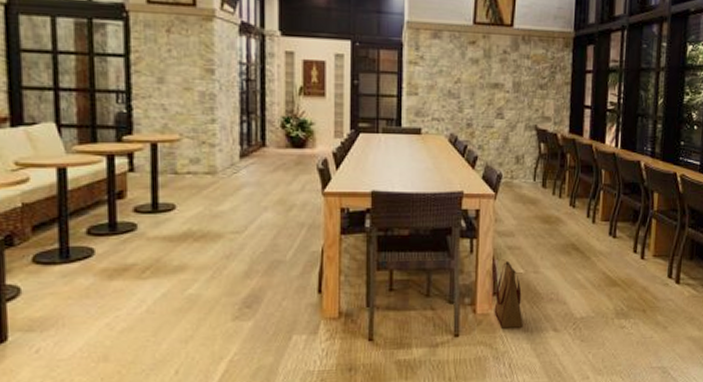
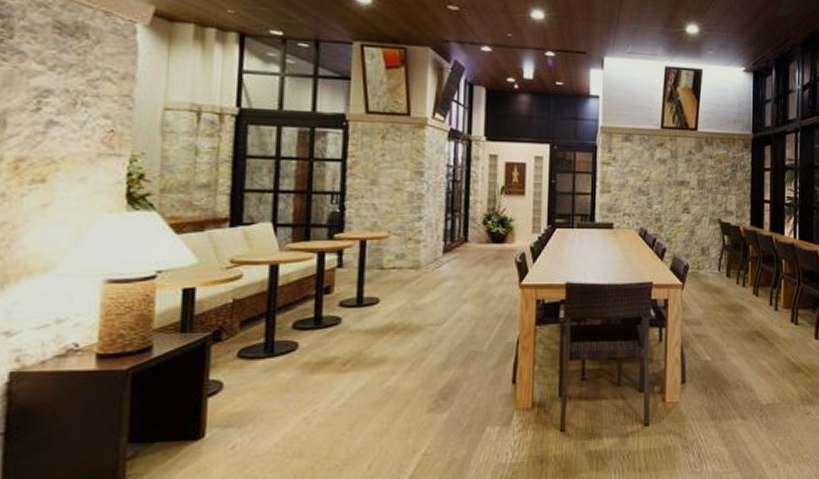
shopping bag: present [494,261,523,328] -> none [682,348,711,417]

